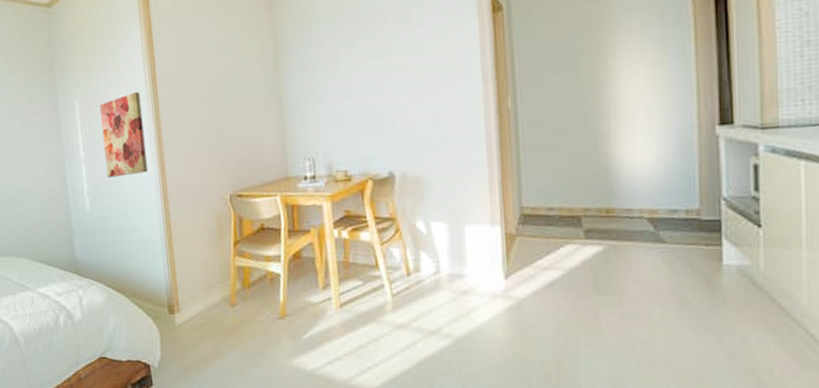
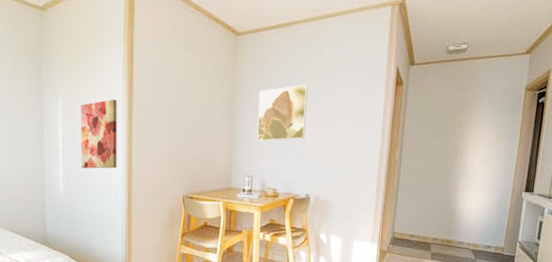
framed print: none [309,32,376,115] -> present [257,84,308,142]

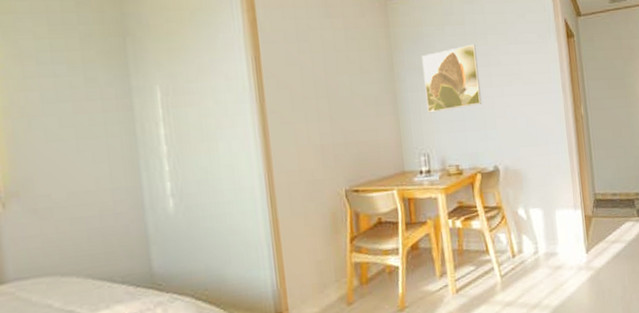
wall art: present [80,99,117,169] -> none [189,82,251,175]

